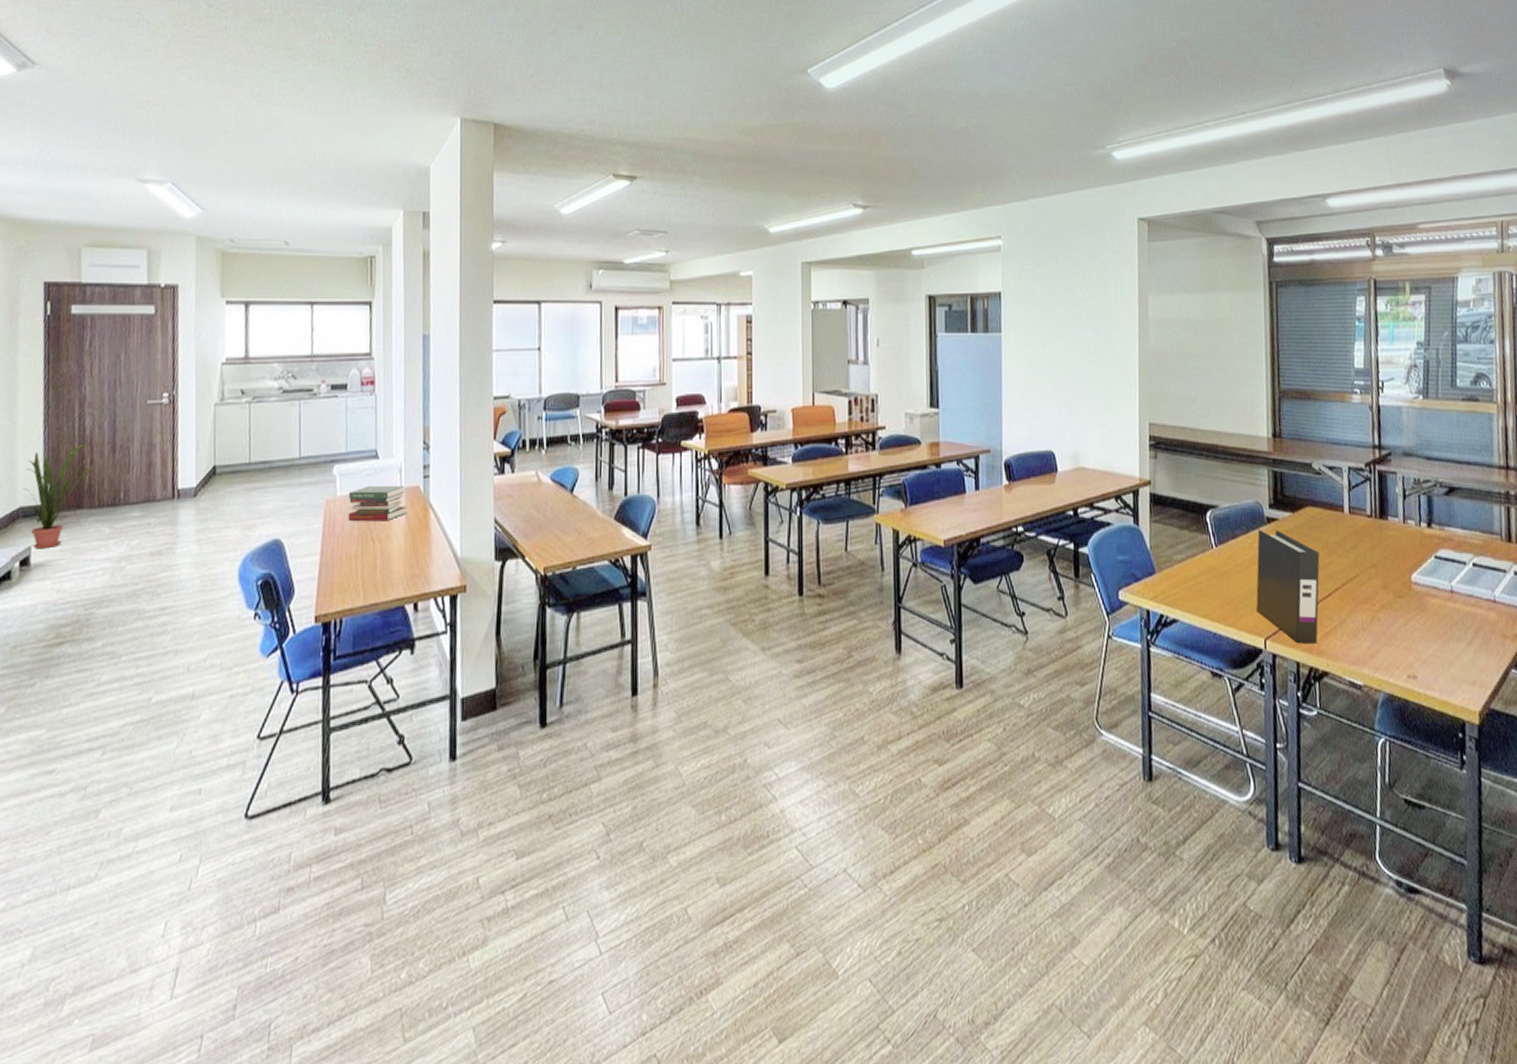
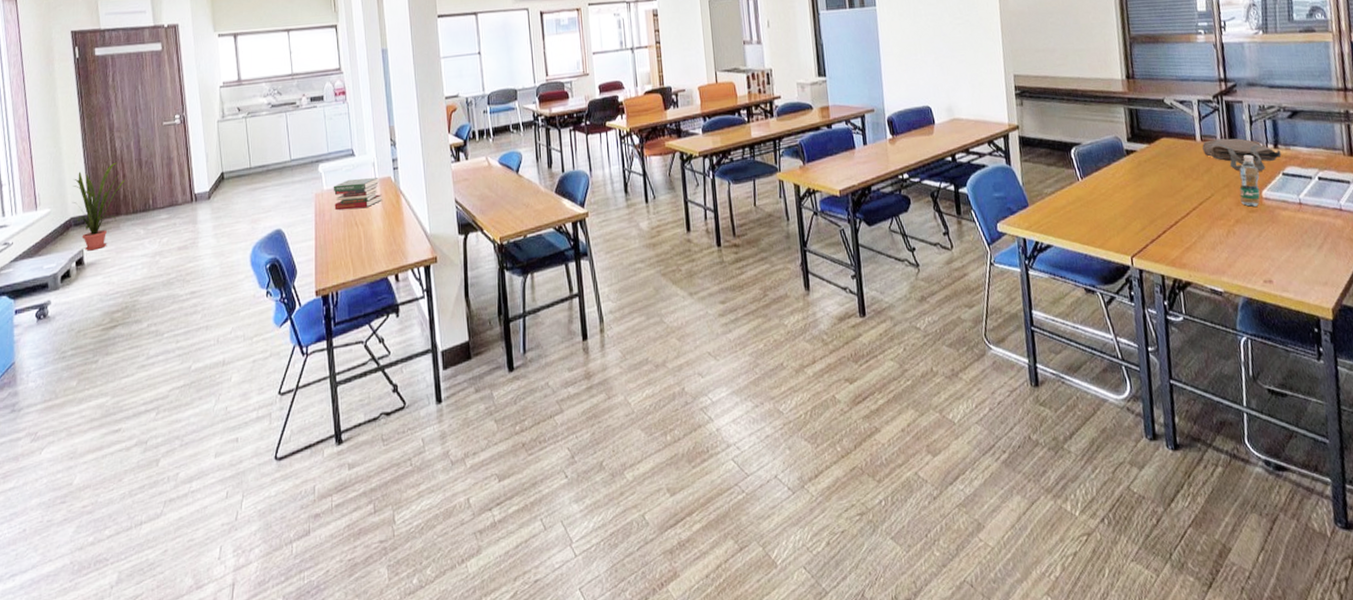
binder: present [1256,529,1320,644] -> none [1118,161,1180,259]
tote bag: none [1350,512,1435,552] -> present [1202,138,1282,171]
bottle: none [1387,533,1410,591] -> present [1238,155,1261,207]

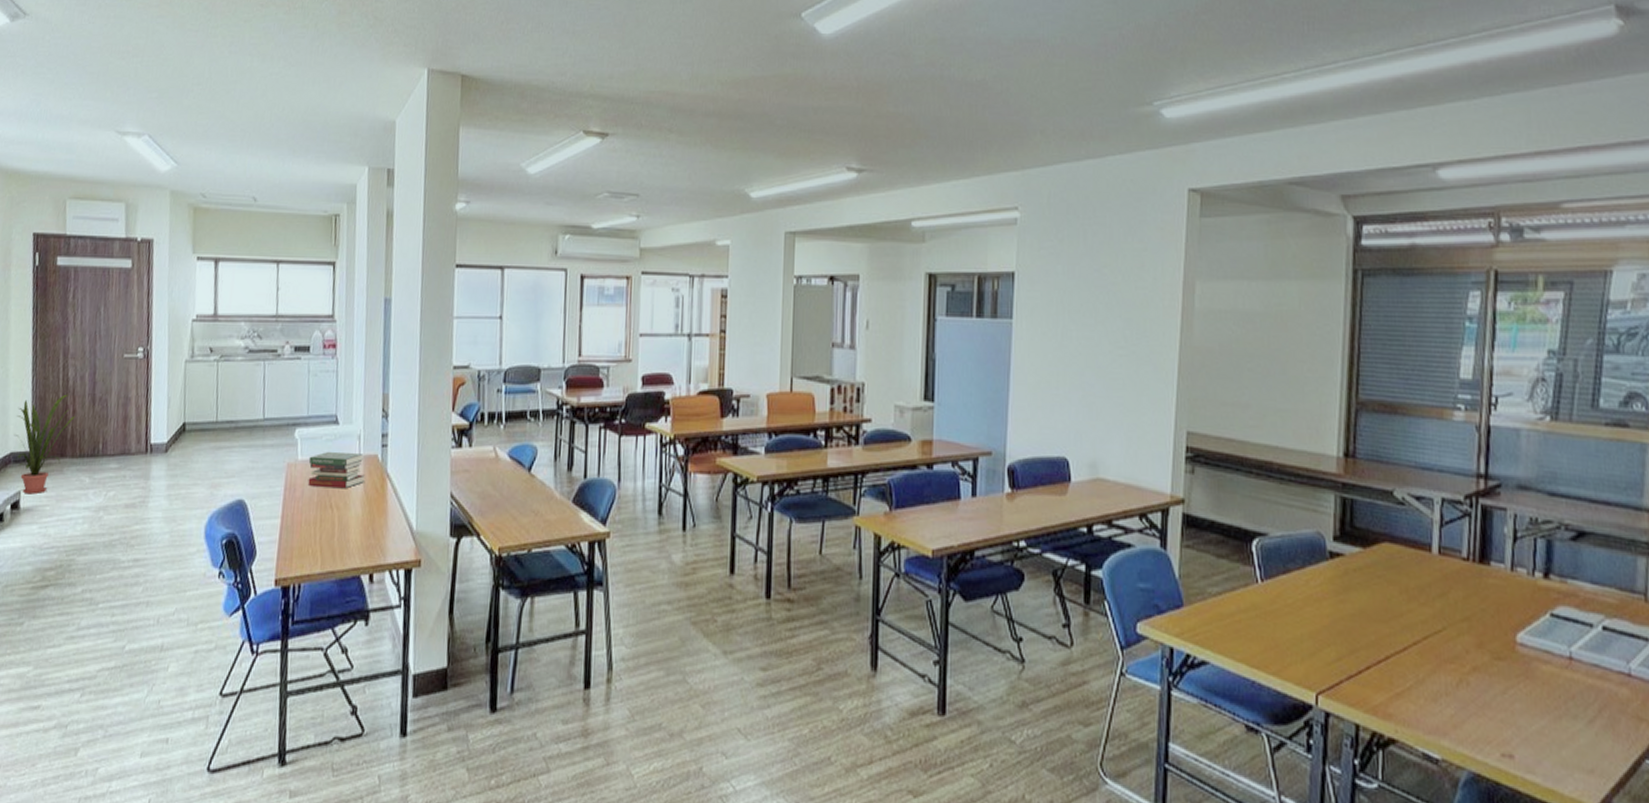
tote bag: present [1202,138,1282,171] -> none [1439,554,1553,606]
bottle: present [1238,155,1261,207] -> none [1483,581,1516,653]

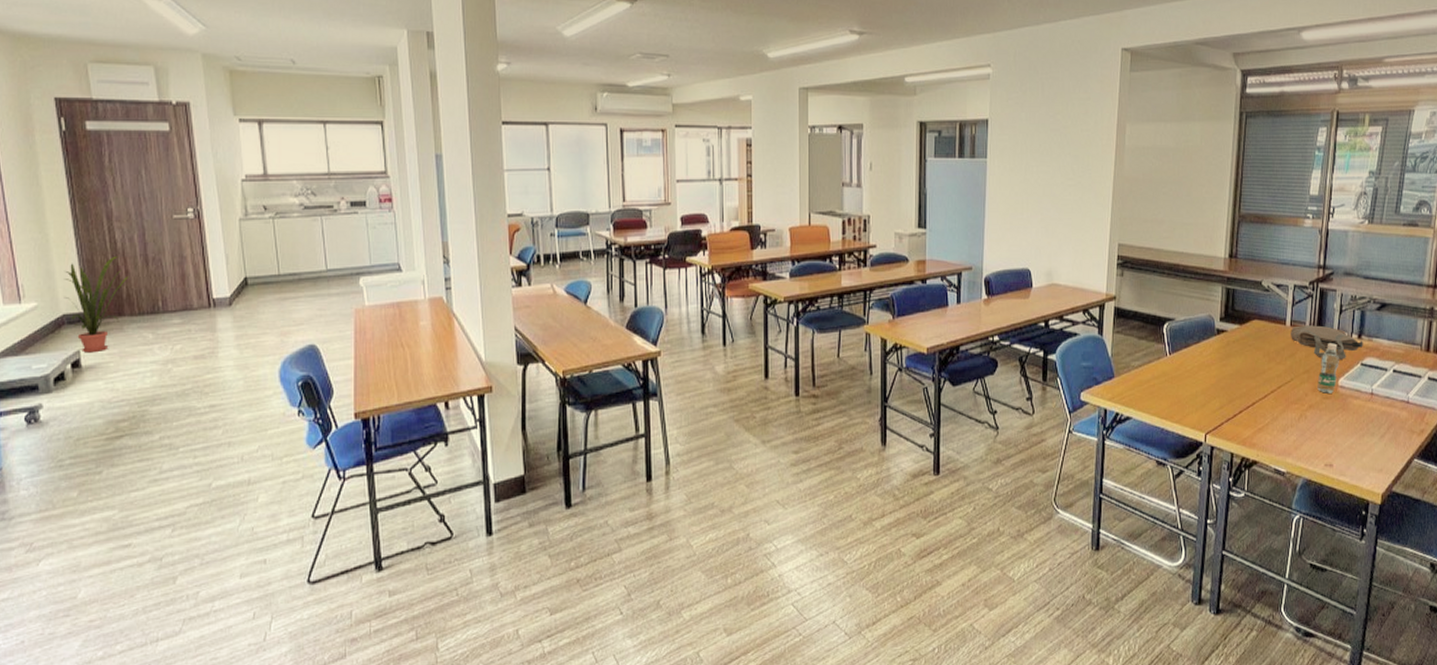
books: present [307,451,365,489] -> none [376,296,432,329]
tote bag: none [1439,554,1553,606] -> present [1291,325,1363,360]
bottle: none [1483,581,1516,653] -> present [1317,343,1339,393]

